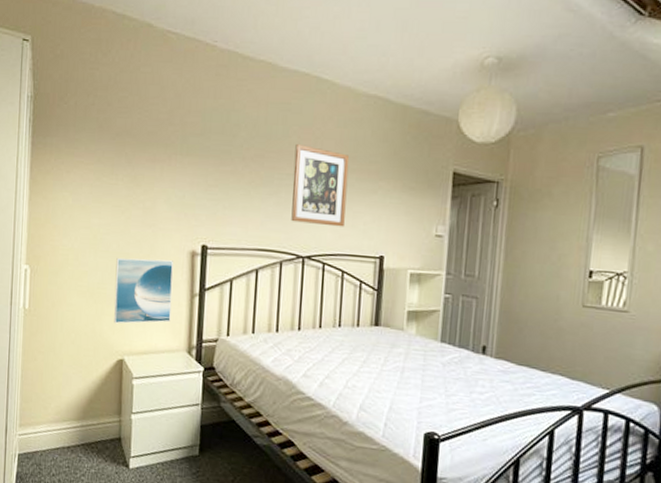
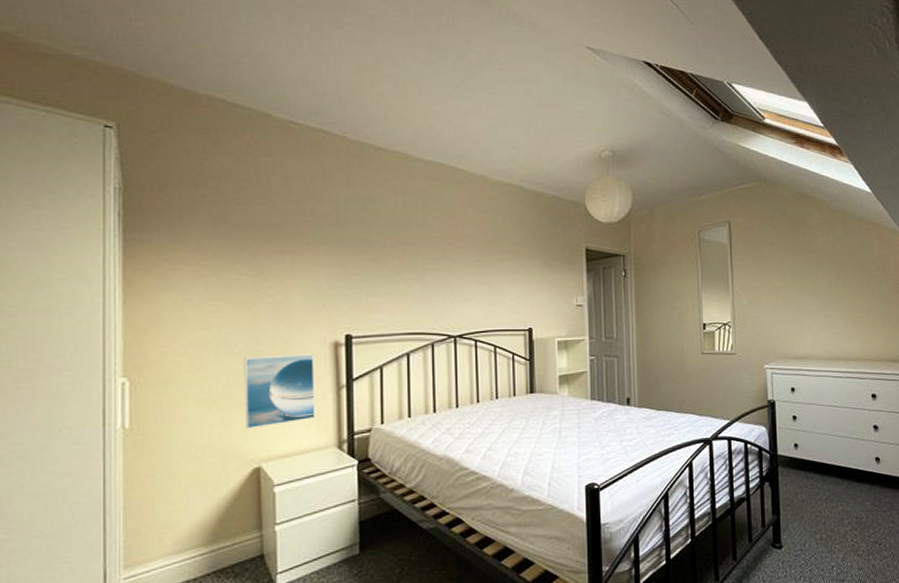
wall art: present [291,144,350,227] -> none [437,230,492,305]

